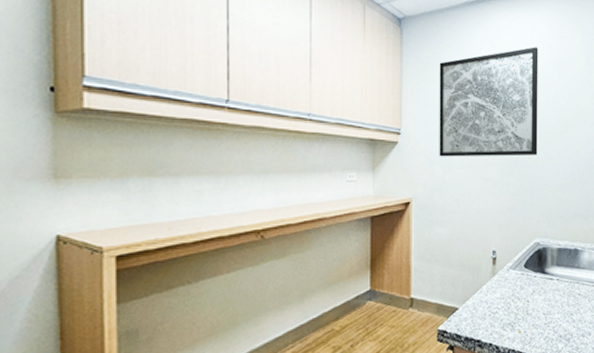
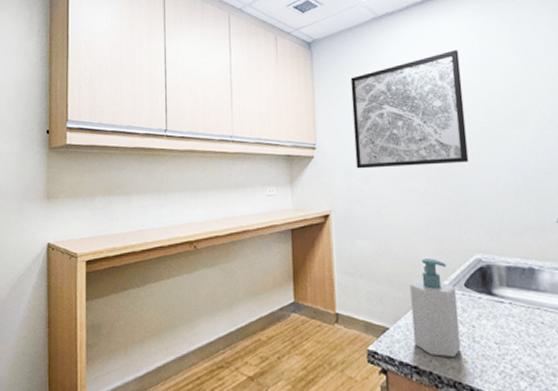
soap bottle: none [479,243,517,330] -> present [410,259,461,357]

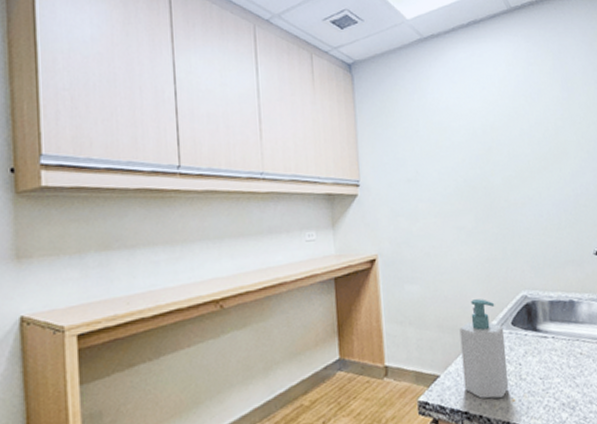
wall art: present [350,50,469,169] -> none [395,78,515,207]

